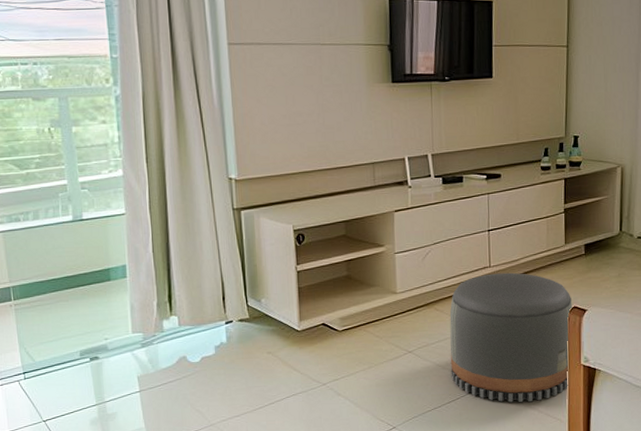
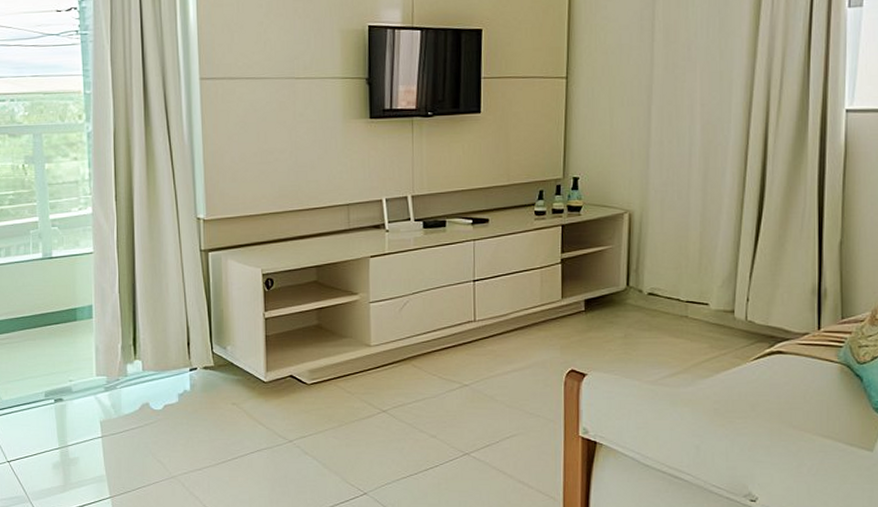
pouf: present [449,272,573,403] -> none [428,328,570,475]

